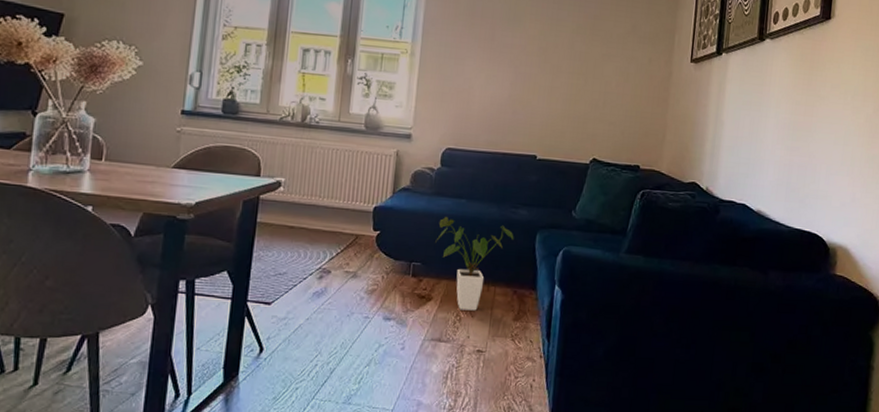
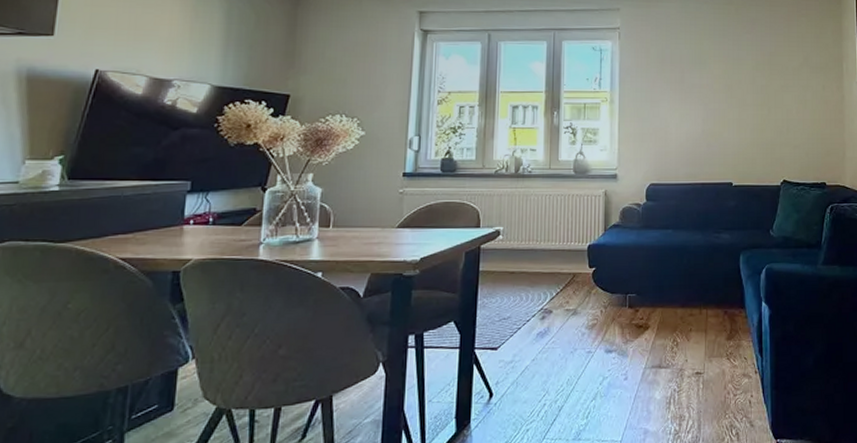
house plant: present [435,217,514,311] -> none [647,248,720,335]

